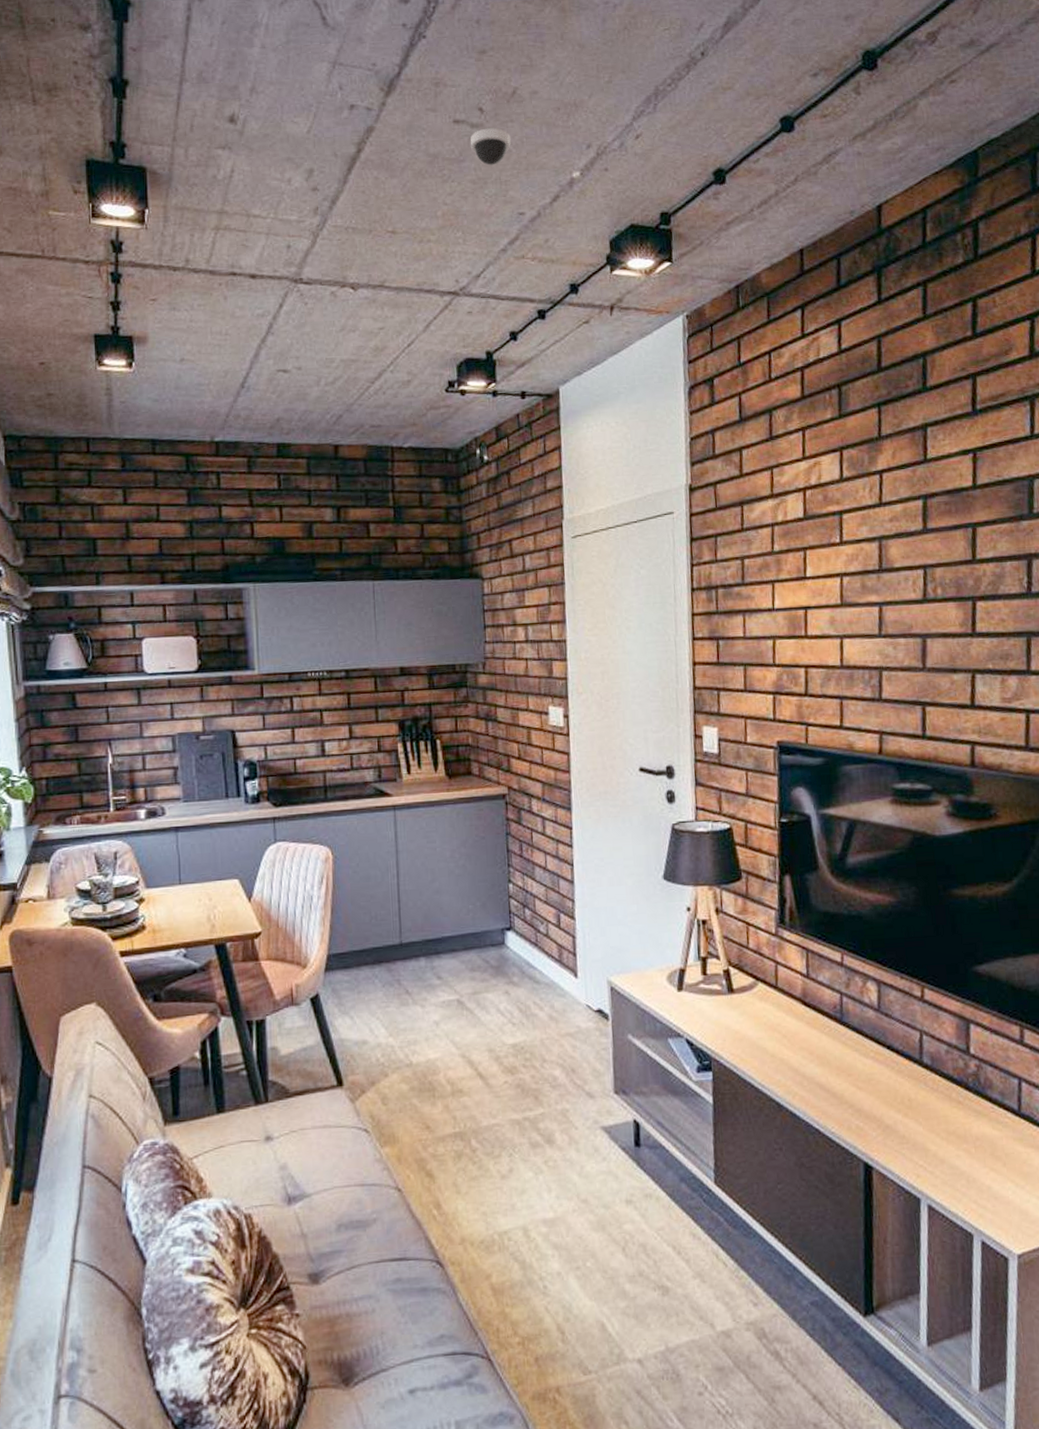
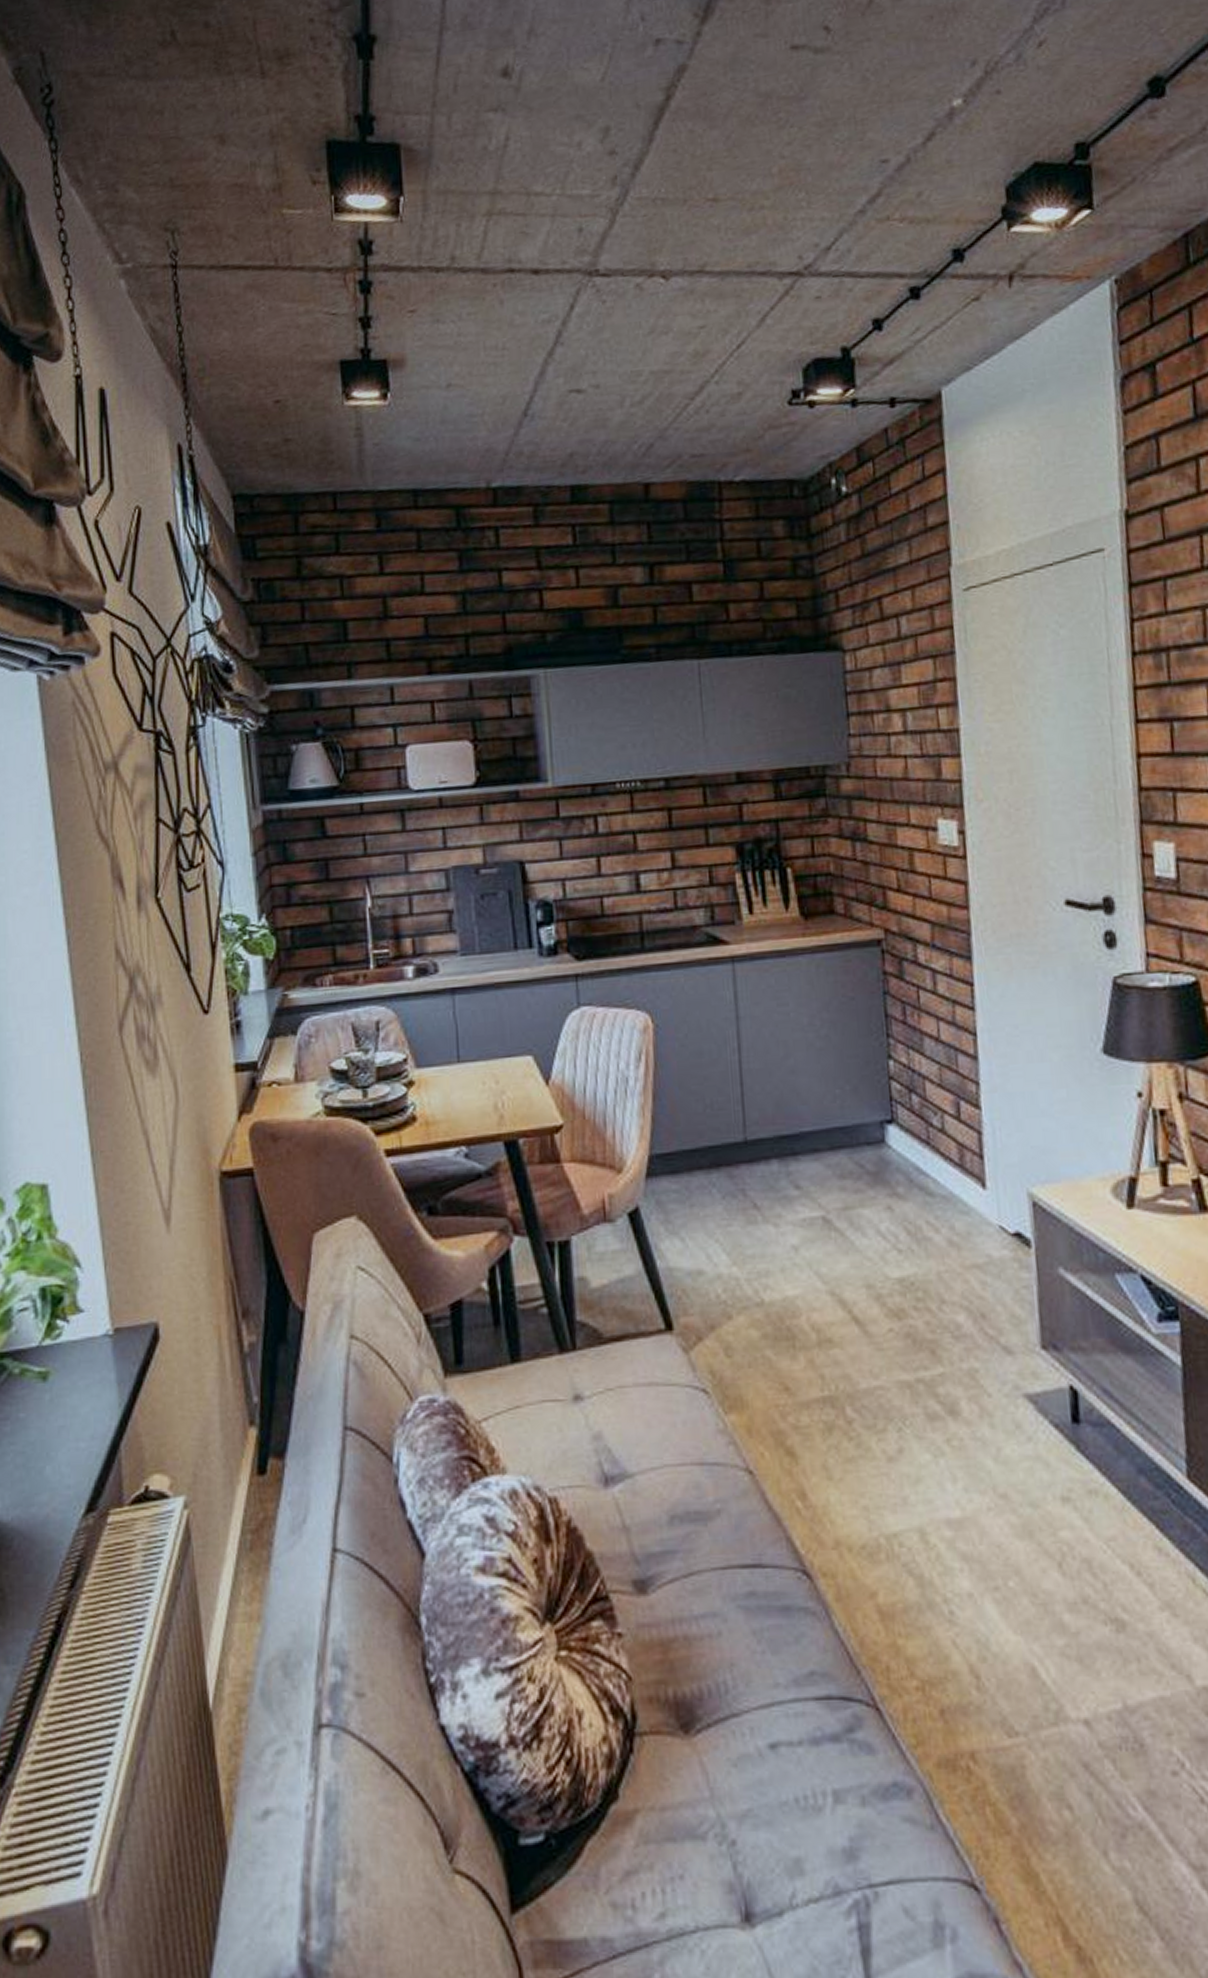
dome security camera: present [470,128,511,166] -> none [813,50,868,101]

